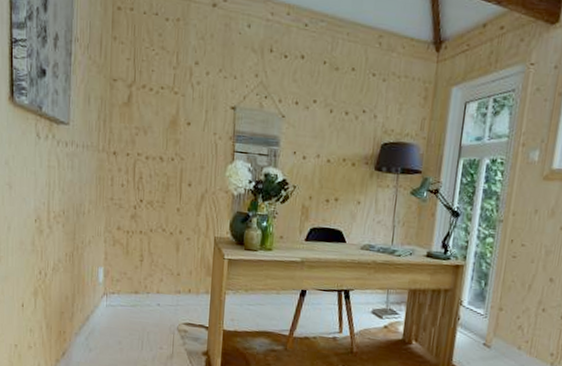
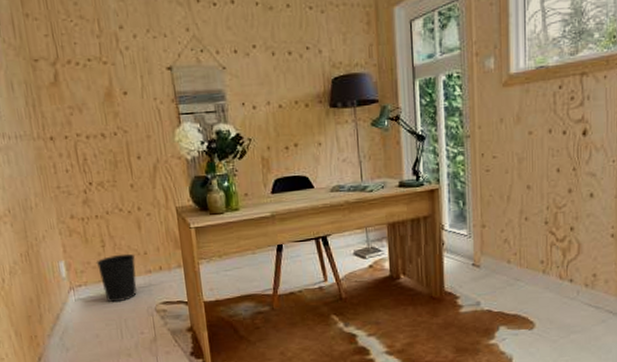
wastebasket: none [132,270,169,315] -> present [96,253,137,303]

